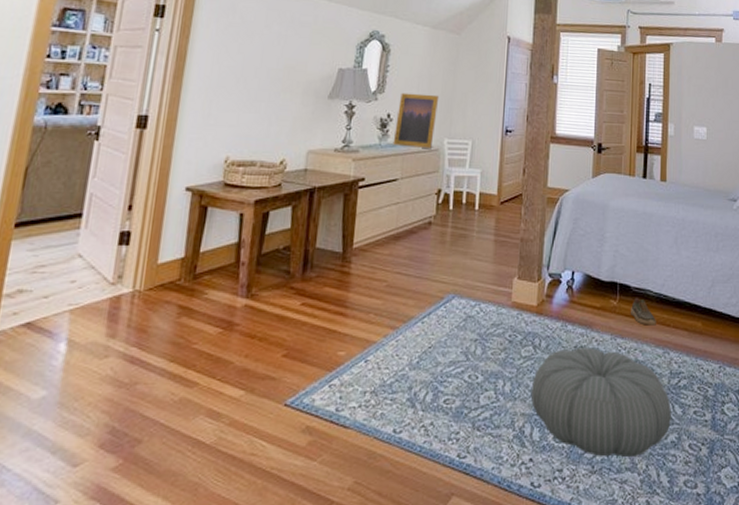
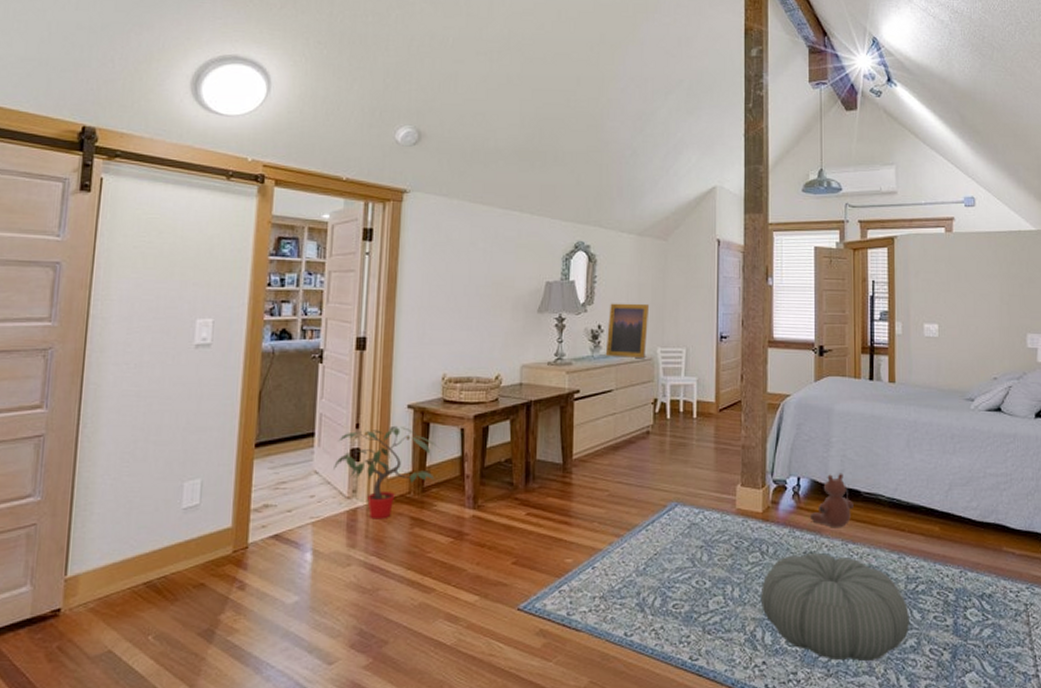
potted plant: none [99,208,215,308] -> present [333,425,439,520]
teddy bear: none [583,268,624,323] -> present [811,473,854,528]
shoe: present [631,298,656,326] -> none [862,503,890,531]

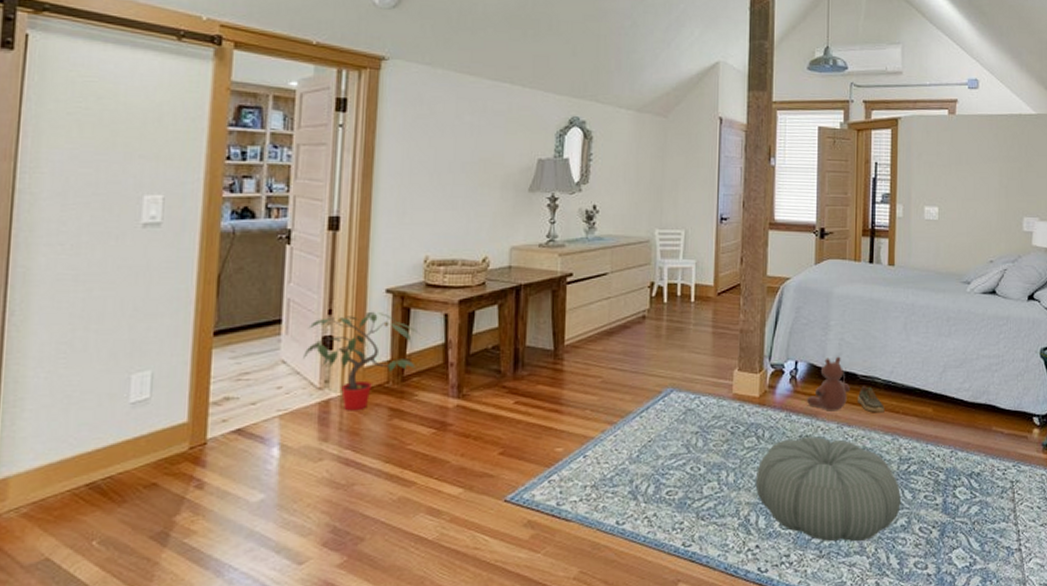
picture frame: present [605,303,650,358] -> none [600,182,648,240]
shoe: none [862,503,890,531] -> present [858,386,885,413]

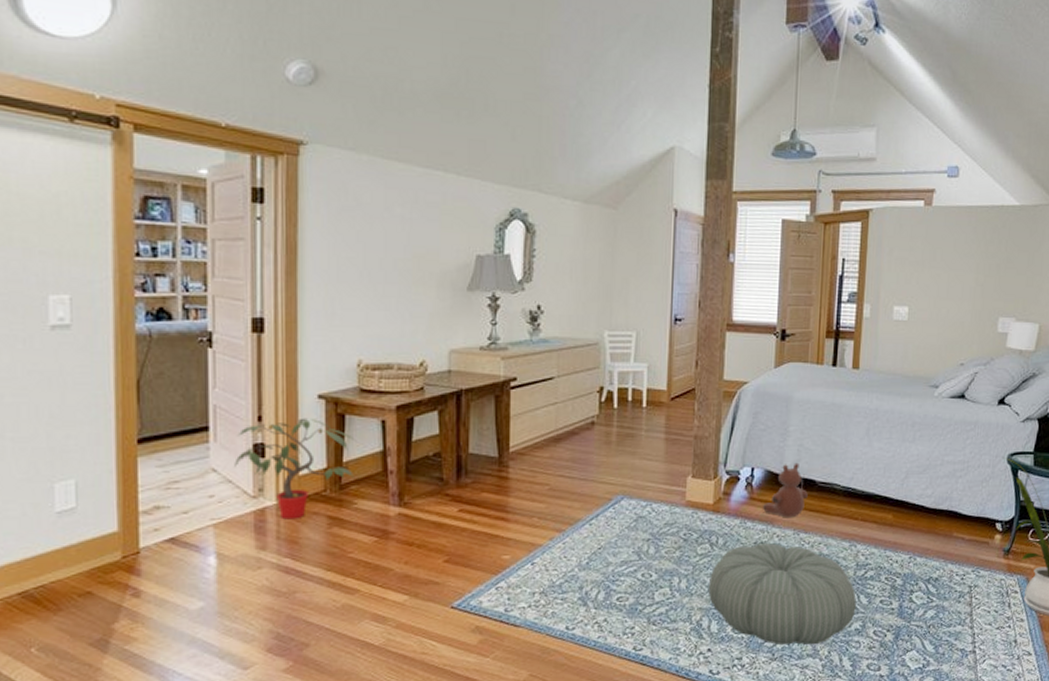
shoe: present [858,386,885,413] -> none [815,492,843,520]

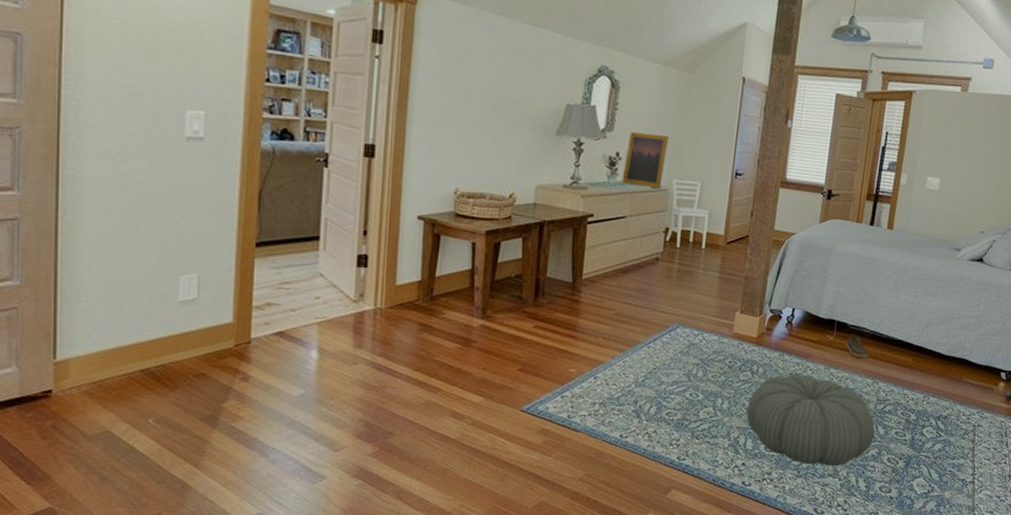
potted plant: present [234,418,357,520] -> none [340,235,449,324]
picture frame: none [545,280,596,342] -> present [621,131,670,188]
teddy bear: present [763,462,808,518] -> none [800,307,840,355]
shoe: none [815,492,843,520] -> present [845,334,869,359]

